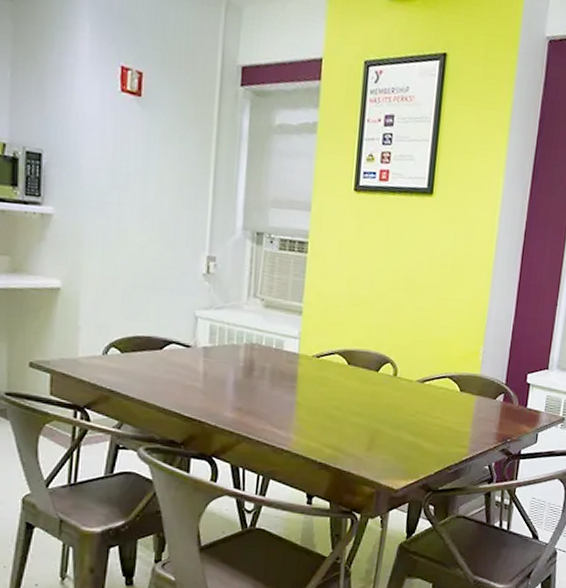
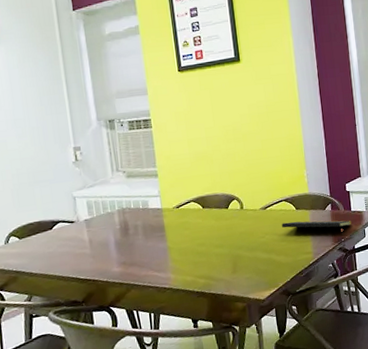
notepad: none [439,404,524,435] -> present [282,220,352,235]

